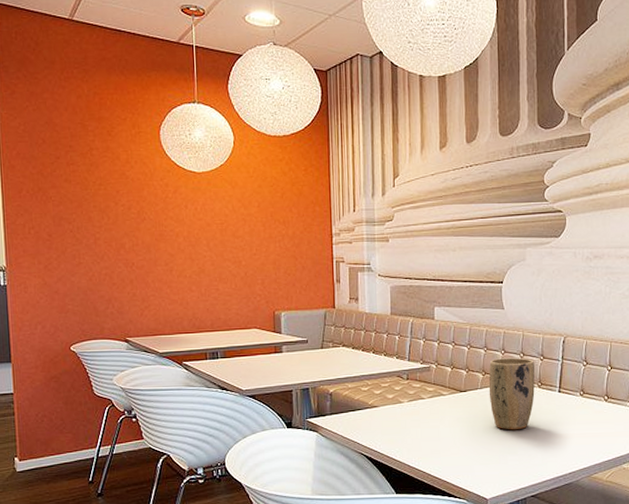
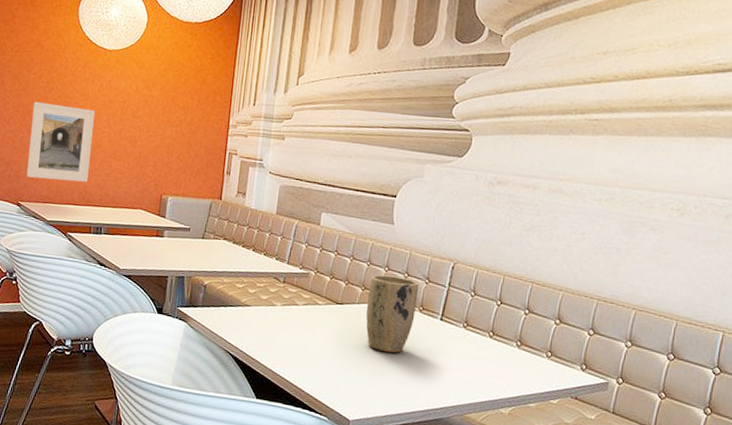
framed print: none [126,233,196,312] -> present [26,101,95,182]

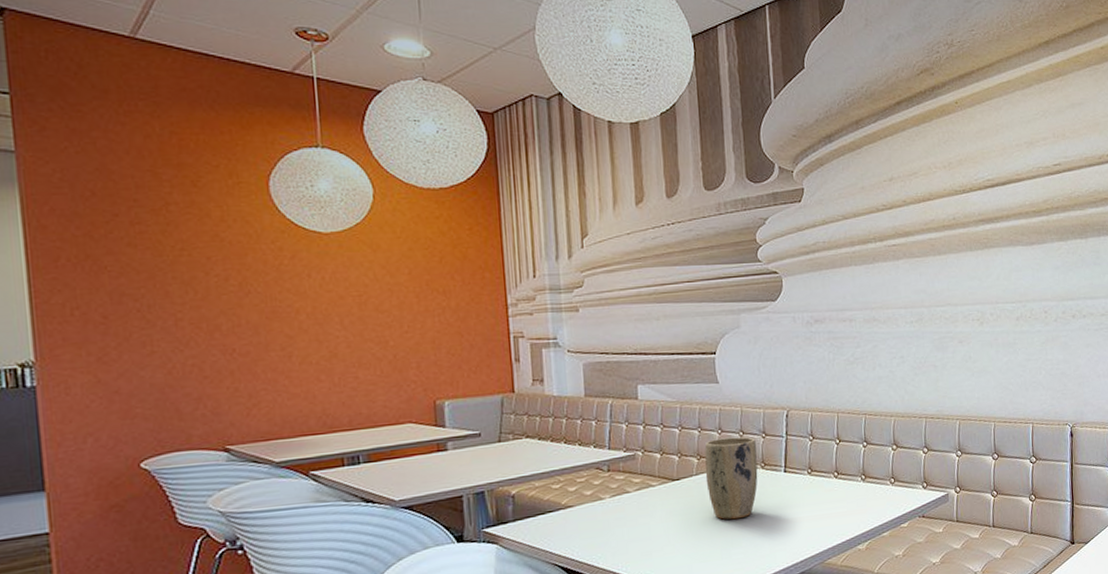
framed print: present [26,101,95,182] -> none [222,311,327,412]

